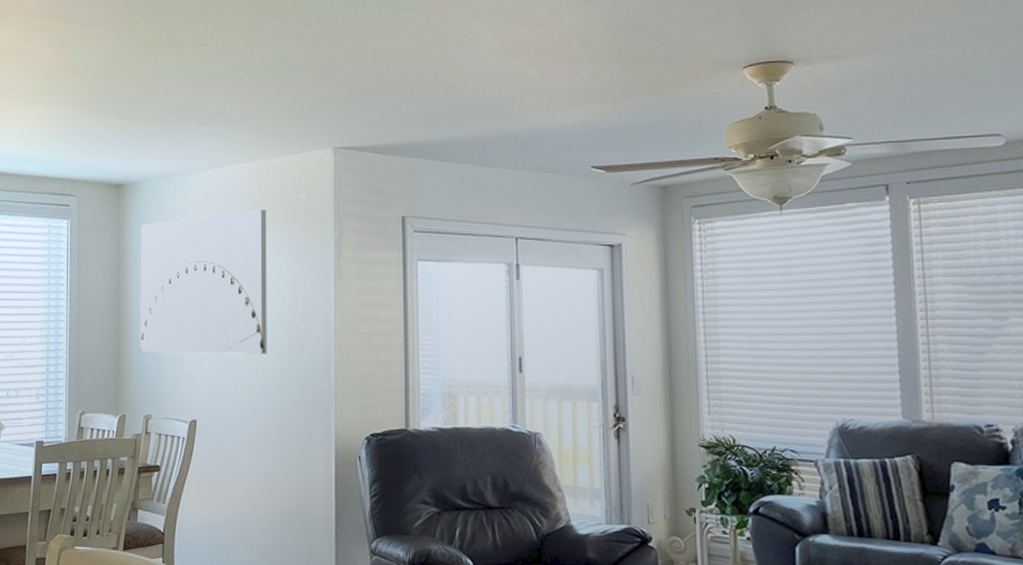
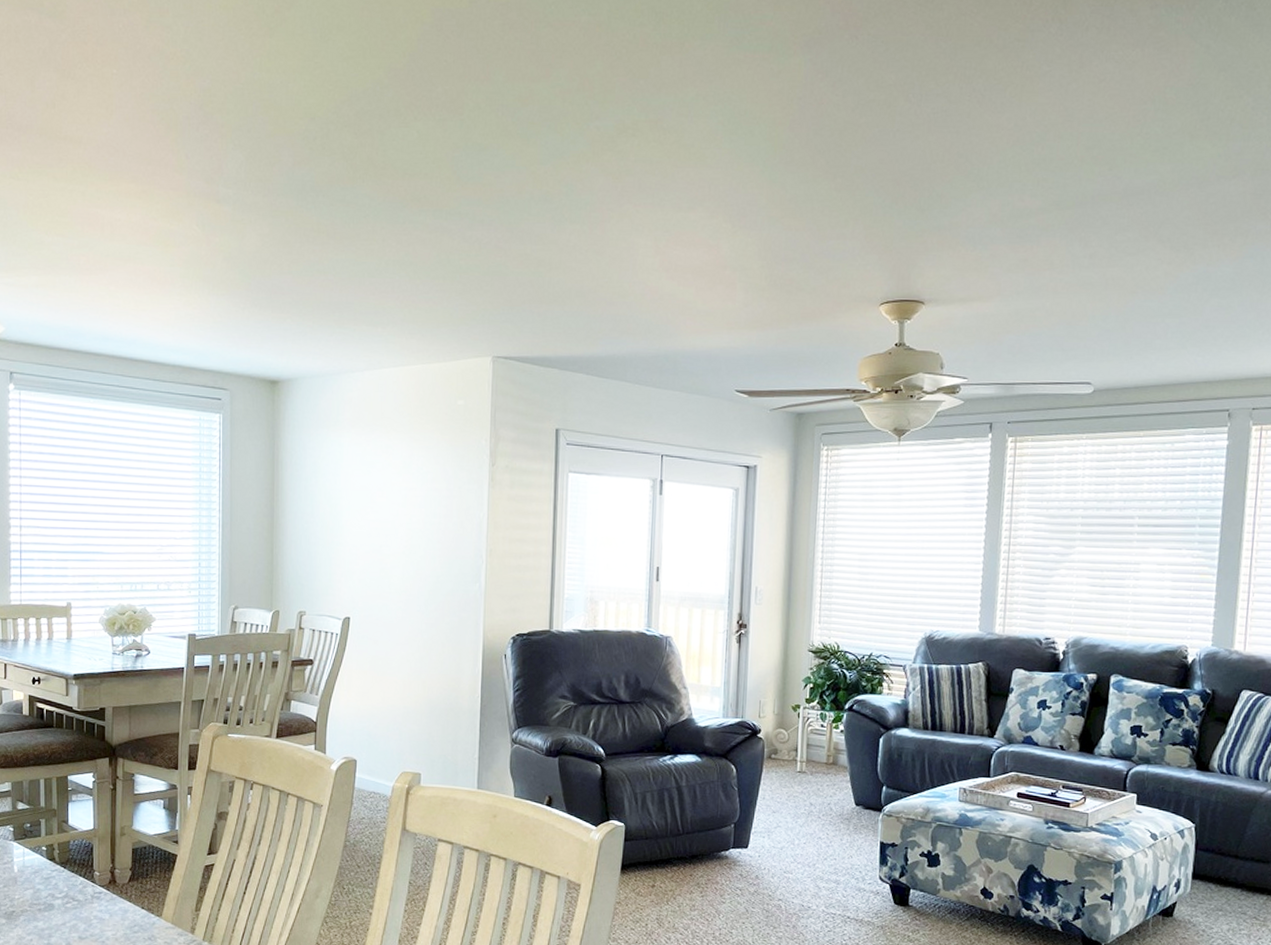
wall art: present [140,209,267,354] -> none [294,414,424,557]

